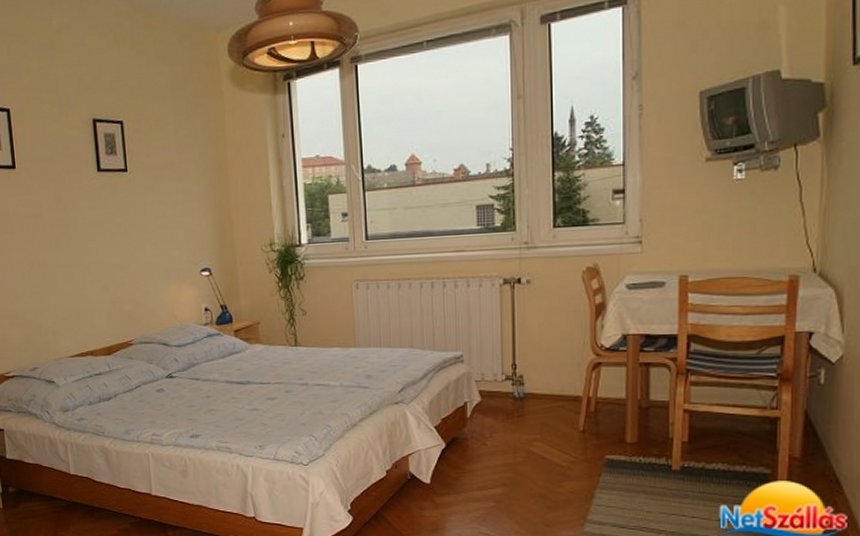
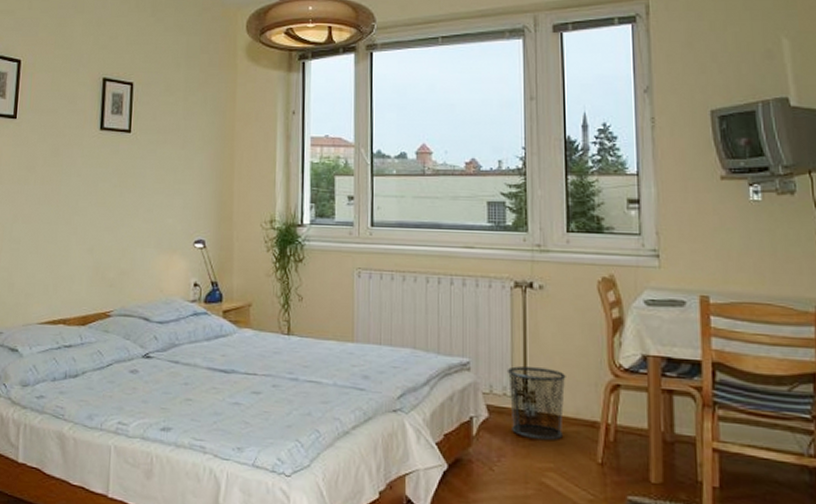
waste bin: none [497,354,552,416] -> present [507,366,566,441]

